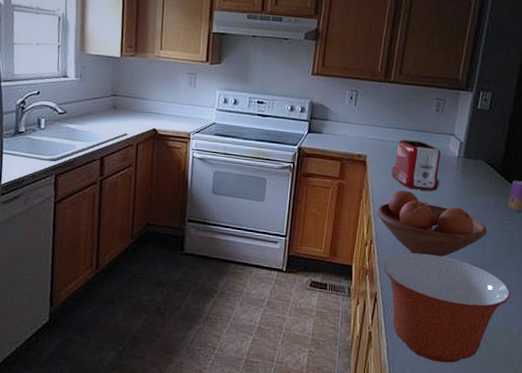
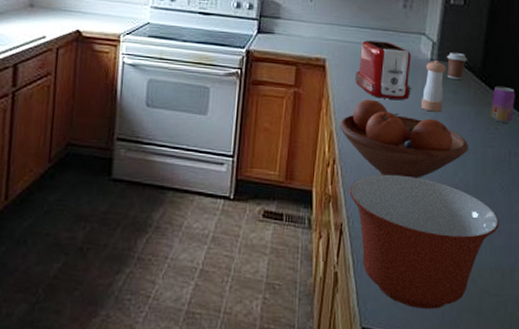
pepper shaker: none [447,157,472,202] -> present [420,59,447,112]
coffee cup: none [472,151,490,174] -> present [447,53,467,79]

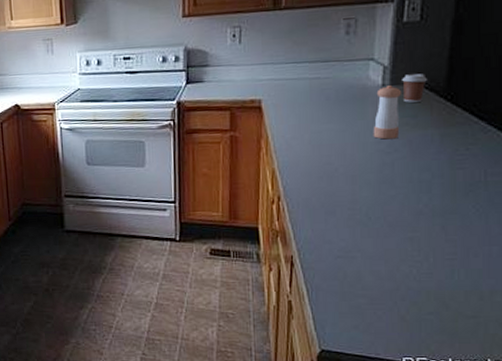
fruit bowl: present [339,99,468,180] -> none [281,134,433,209]
mixing bowl: present [349,174,499,309] -> none [297,205,474,331]
toaster: present [355,40,412,100] -> none [295,73,360,132]
beverage can: present [490,86,515,123] -> none [459,103,491,142]

